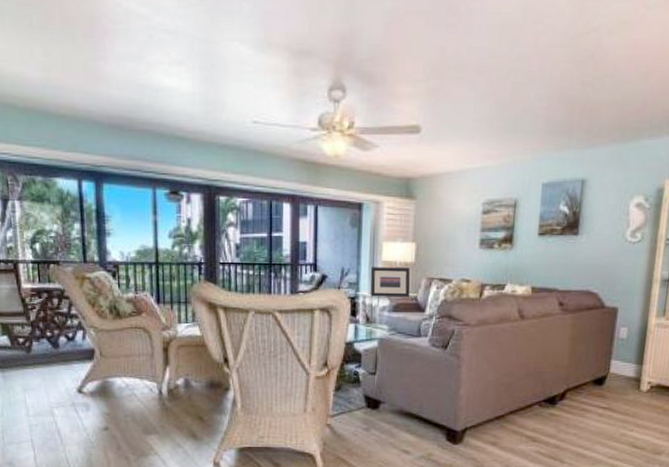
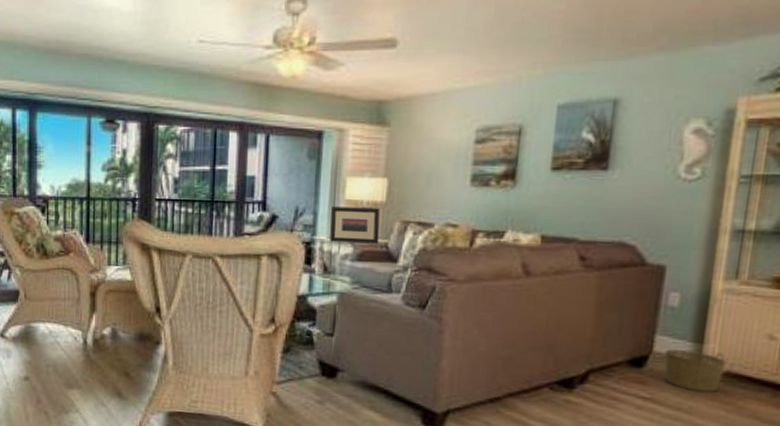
basket: none [617,370,658,401] -> present [664,349,727,393]

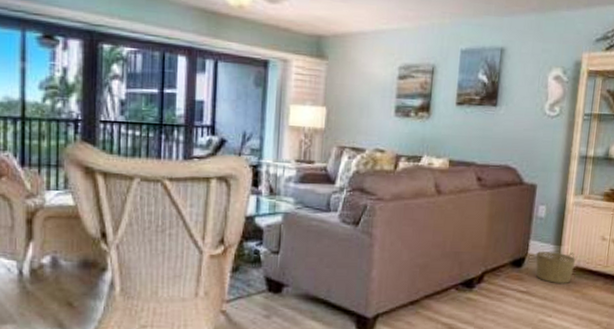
picture frame: present [330,206,380,244] -> none [275,132,320,167]

